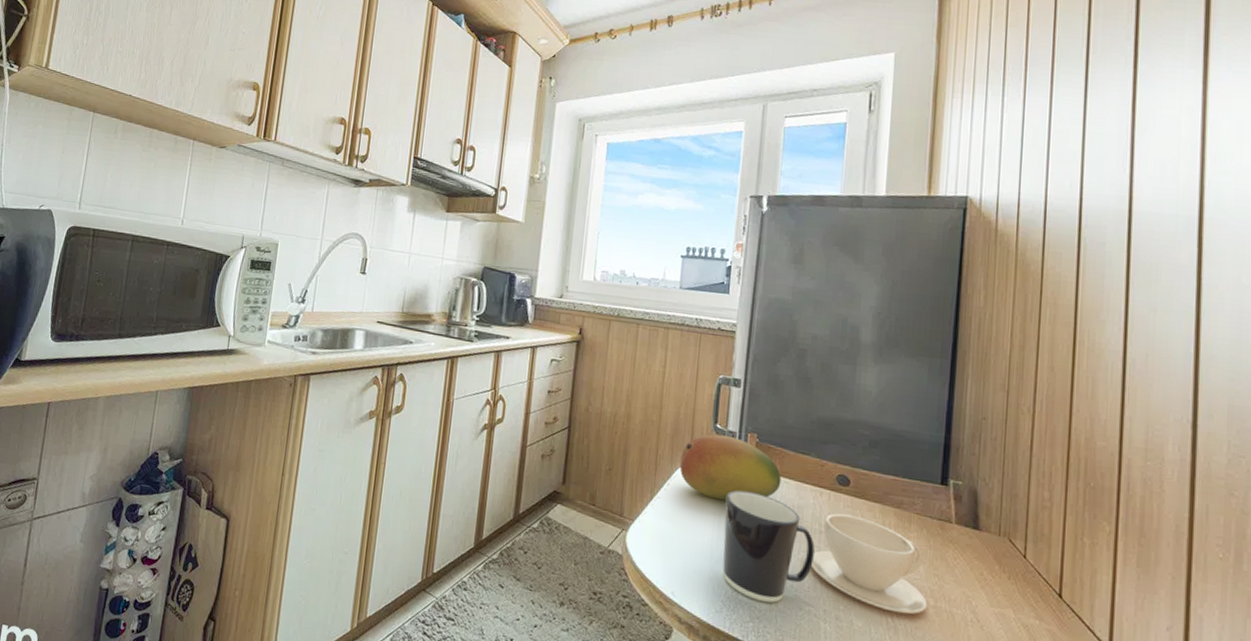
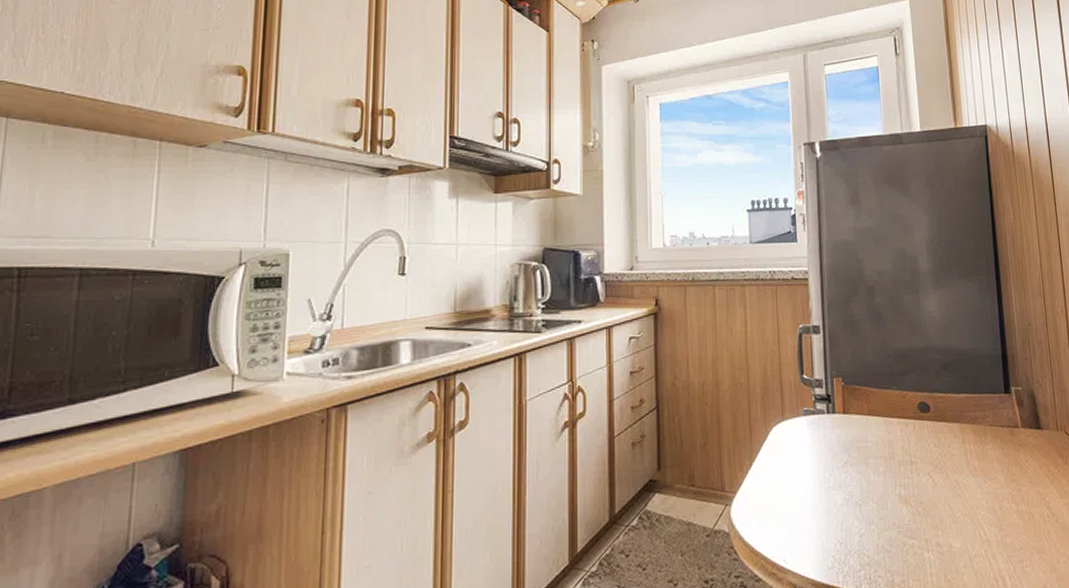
fruit: present [679,434,782,500] -> none [773,384,870,452]
mug: present [722,490,815,603] -> none [821,436,910,547]
teacup: present [811,513,928,615] -> none [907,439,1011,526]

